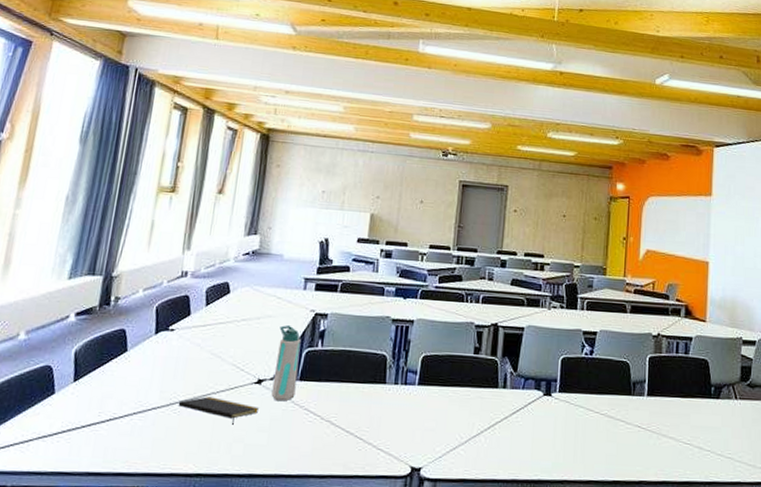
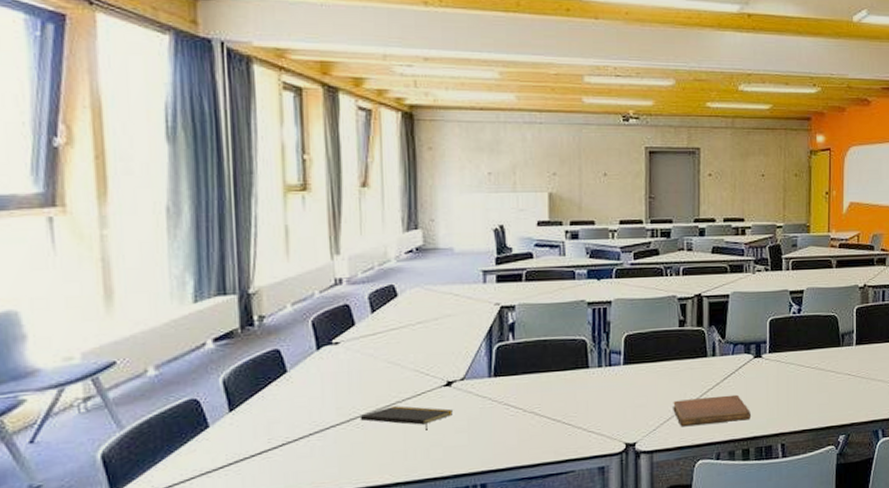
water bottle: present [271,324,302,402] -> none [462,321,491,401]
notebook: none [460,429,536,461] -> present [673,394,751,427]

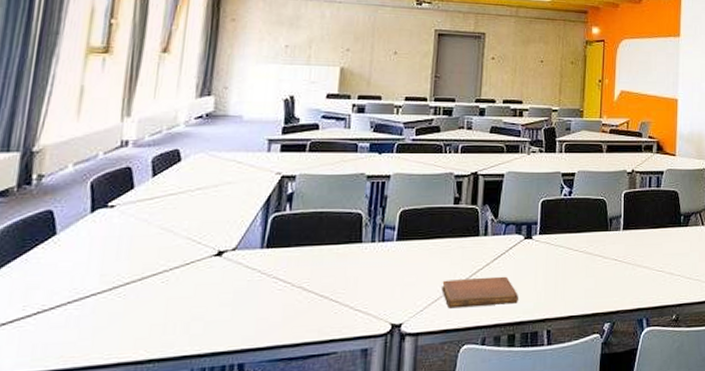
notepad: present [359,406,454,430] -> none [122,275,221,303]

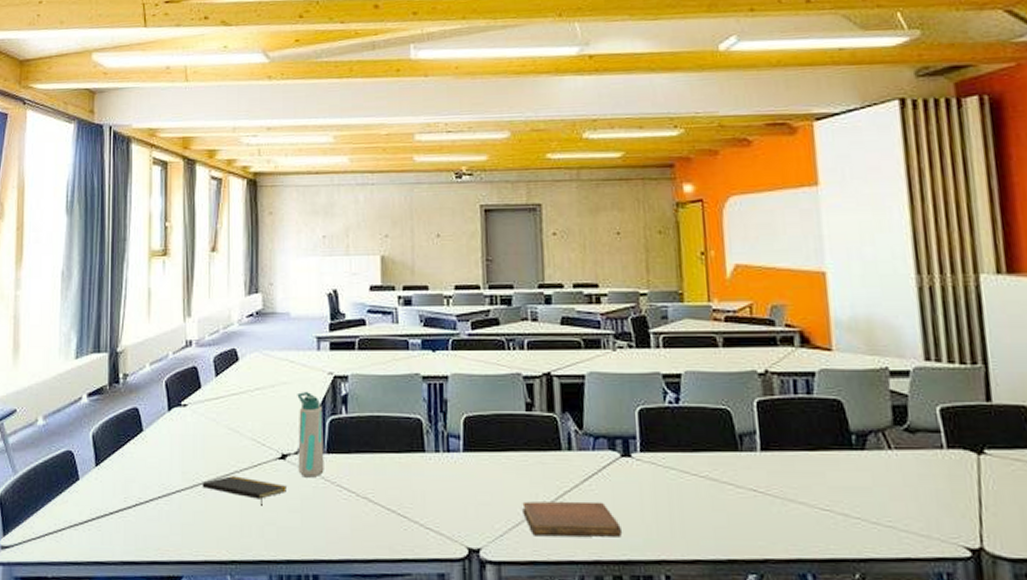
notepad: none [122,275,221,303] -> present [202,476,288,506]
water bottle: none [234,190,267,272] -> present [297,391,324,478]

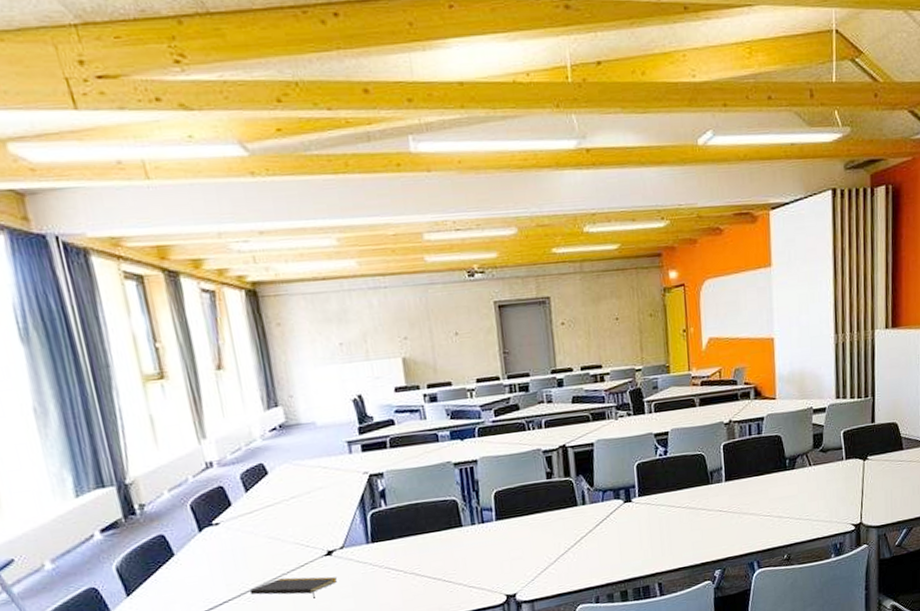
water bottle: present [297,391,324,478] -> none [334,492,371,567]
notebook: present [522,501,621,537] -> none [548,539,626,575]

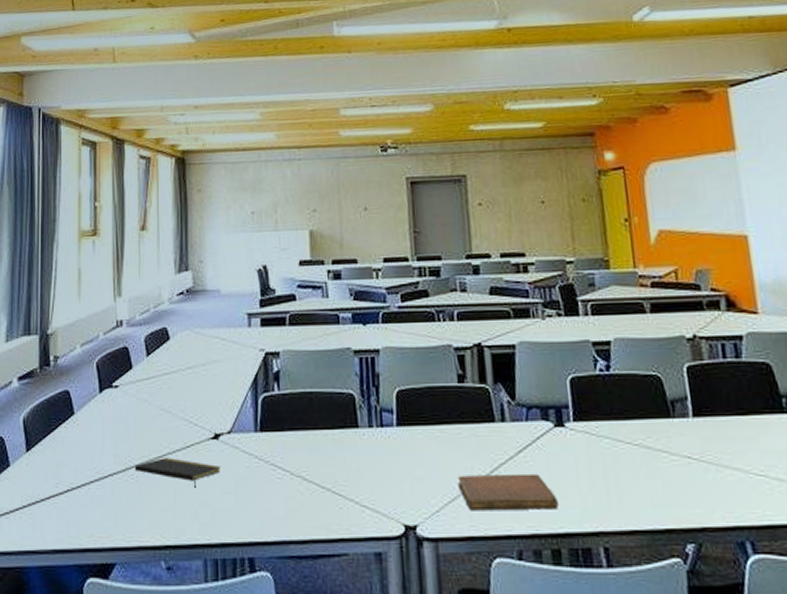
notebook: none [548,539,626,575] -> present [457,473,558,511]

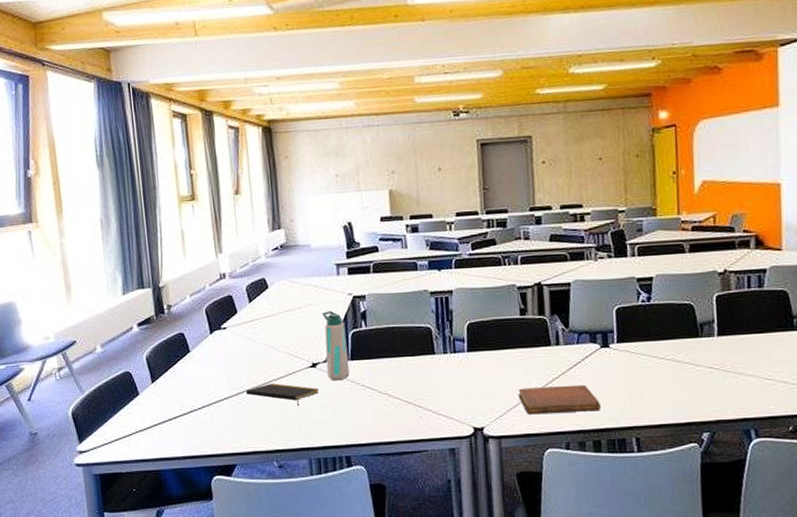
water bottle: none [229,368,258,457] -> present [322,310,350,381]

